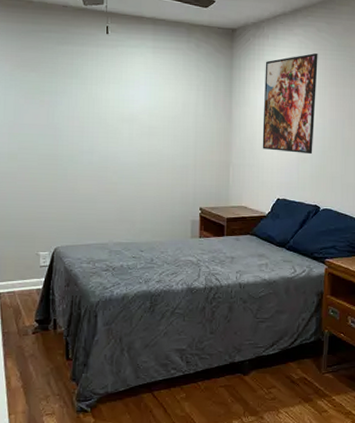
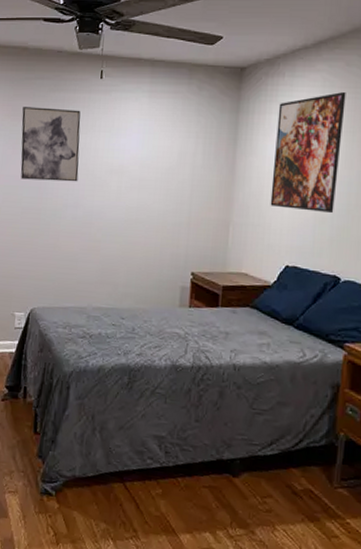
wall art: none [32,58,92,130] -> present [20,107,81,182]

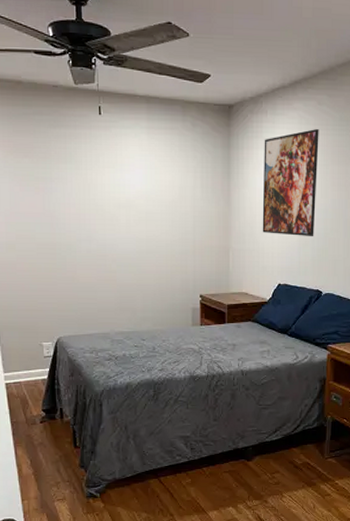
wall art: present [20,107,81,182] -> none [24,143,88,217]

